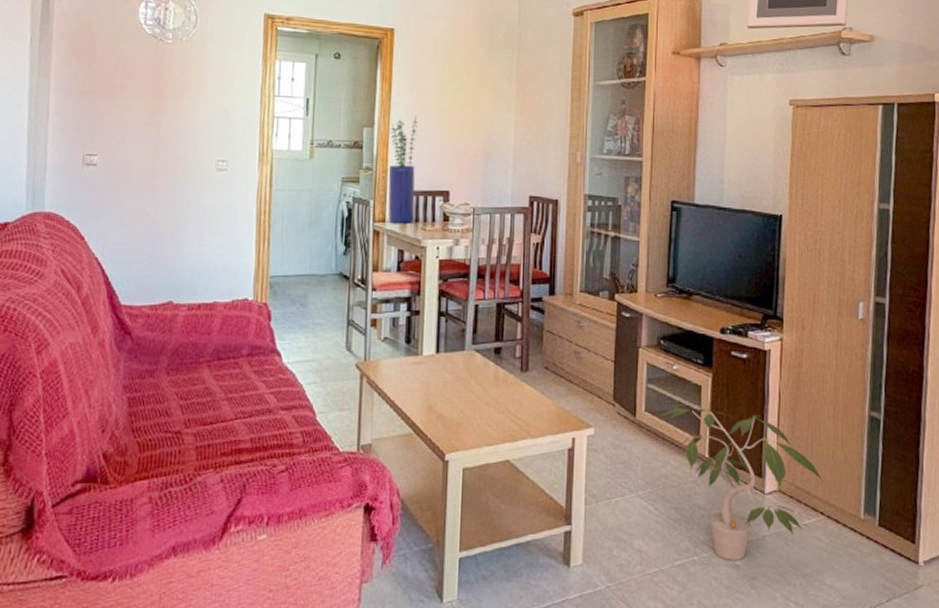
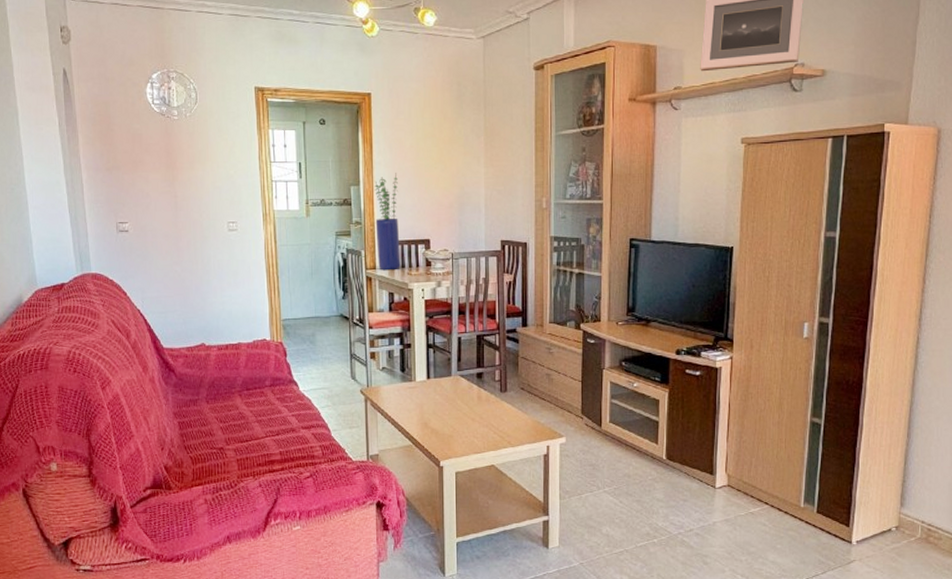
potted plant: present [660,407,824,561] -> none [622,418,769,543]

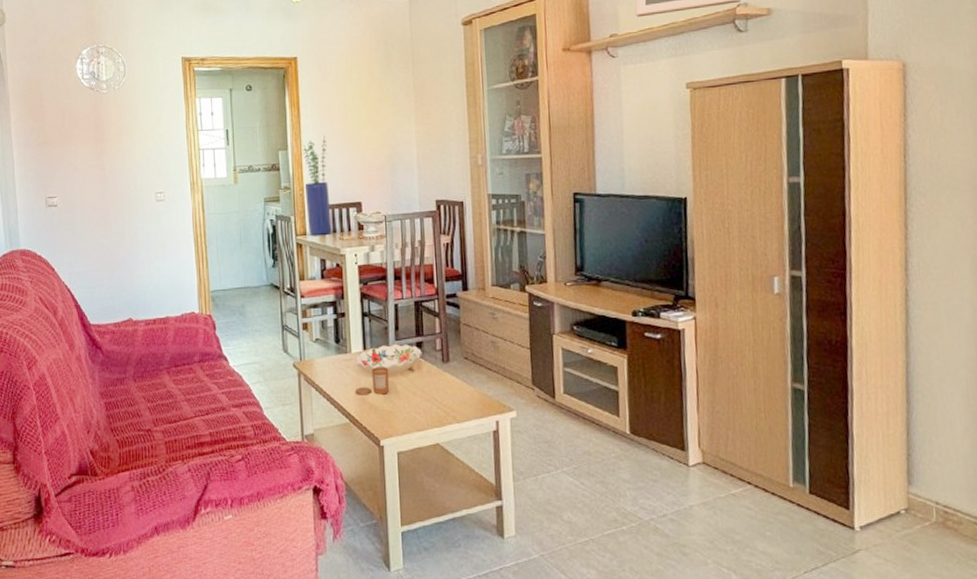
candle: none [418,394,451,420] -> present [355,366,390,395]
decorative bowl: none [420,374,482,402] -> present [356,343,422,374]

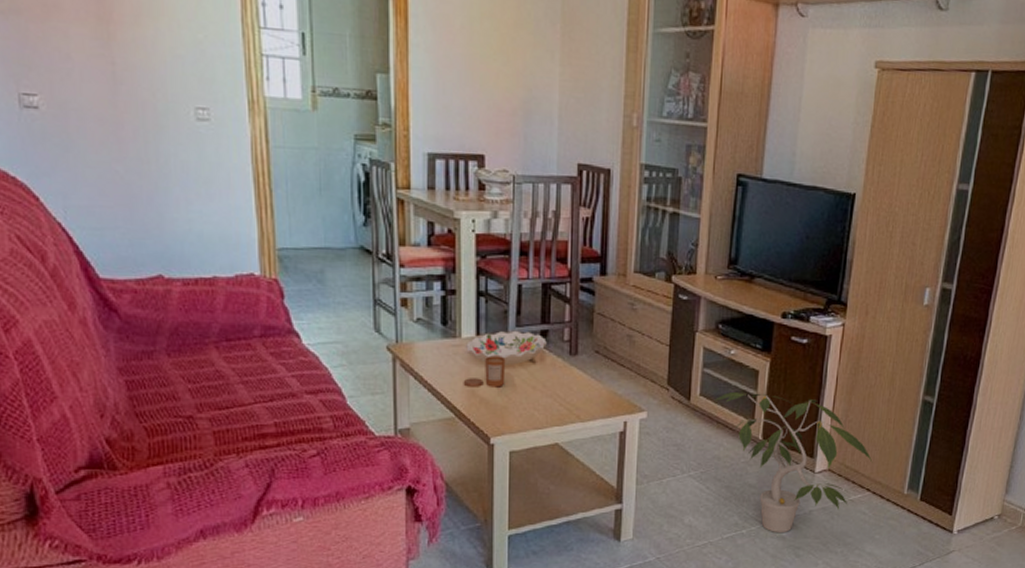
vase: present [303,135,332,236] -> none [410,61,444,192]
potted plant: none [578,387,749,530] -> present [715,391,873,534]

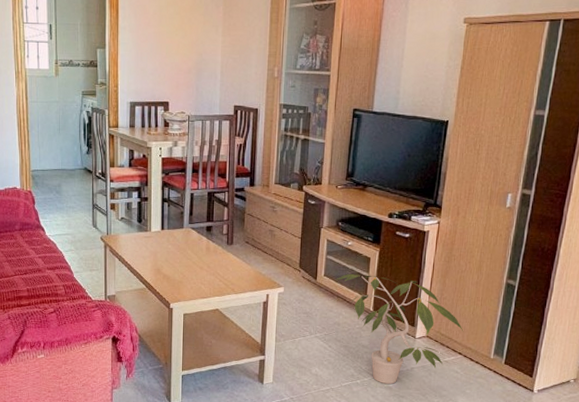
candle: present [463,355,506,387] -> none [152,244,182,267]
decorative bowl: present [466,330,547,365] -> none [154,226,211,251]

